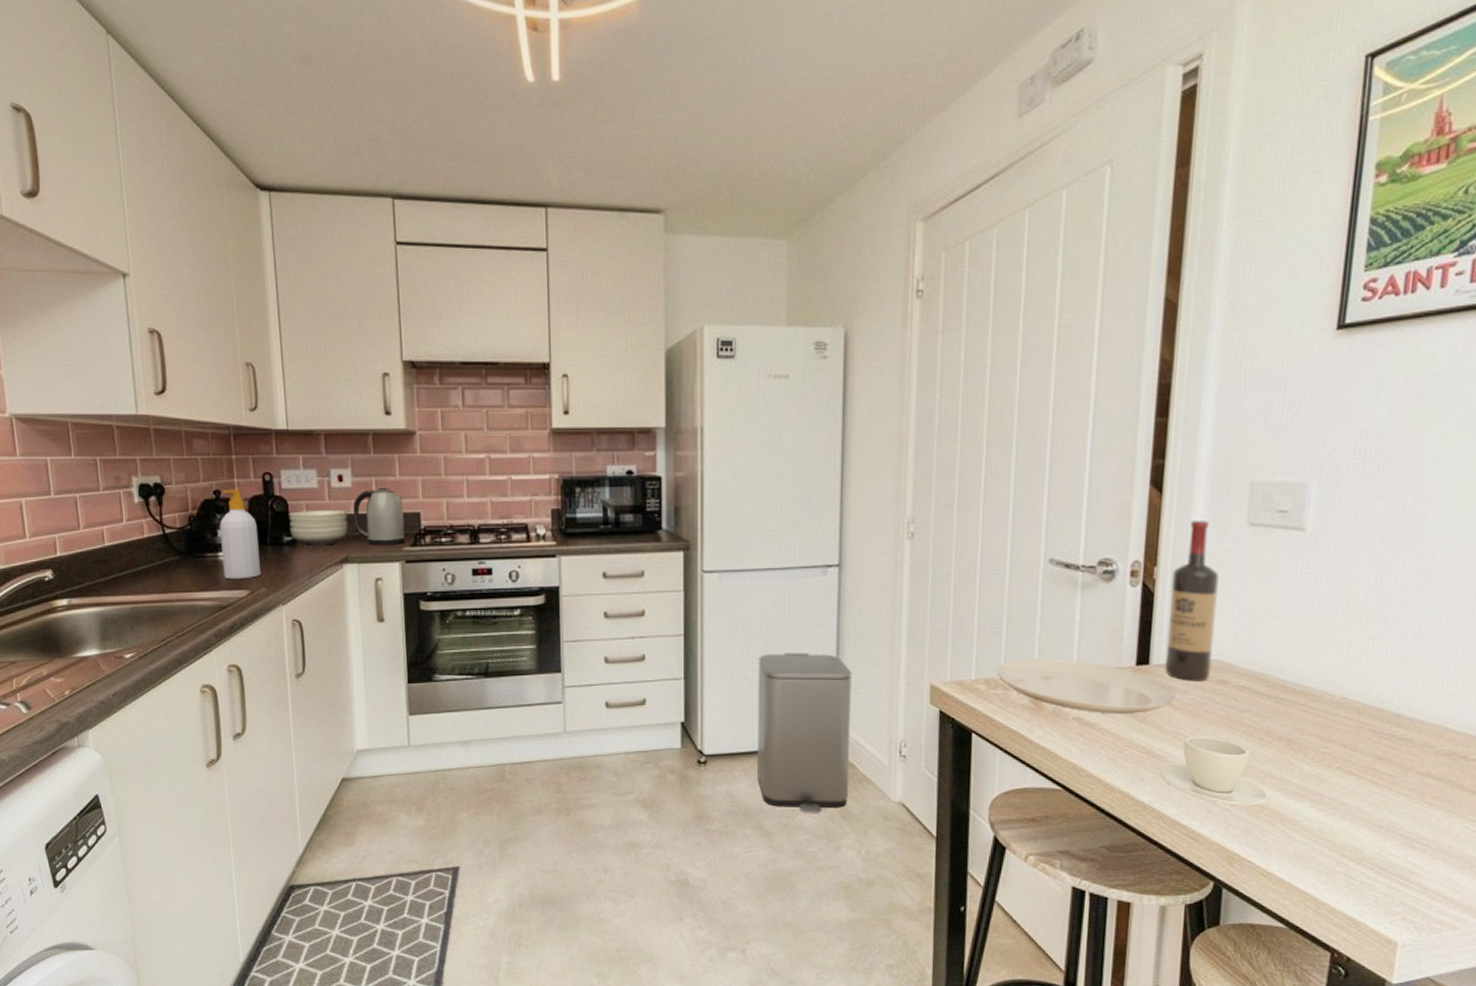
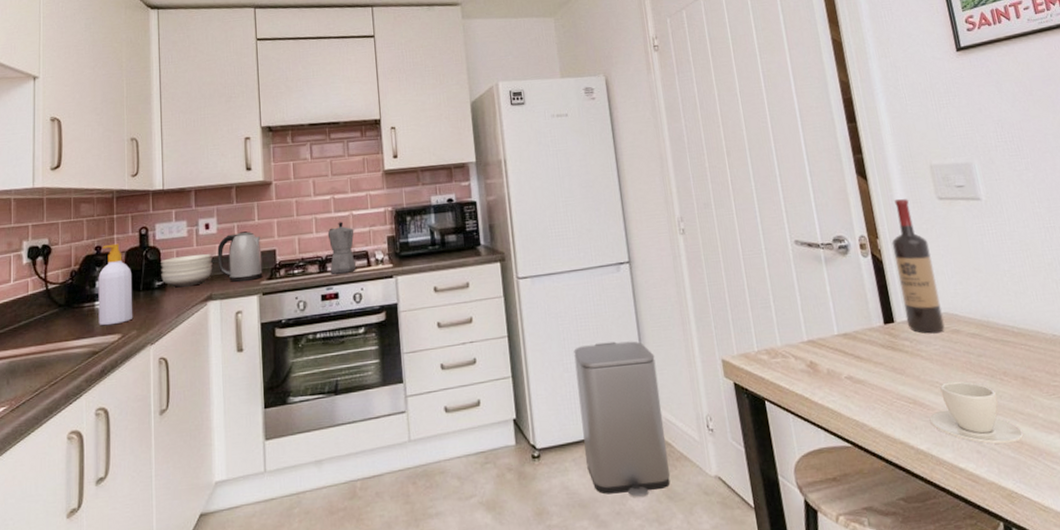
coffeepot: none [481,487,513,547] -> present [327,222,356,274]
plate: present [995,659,1177,713] -> none [772,324,924,371]

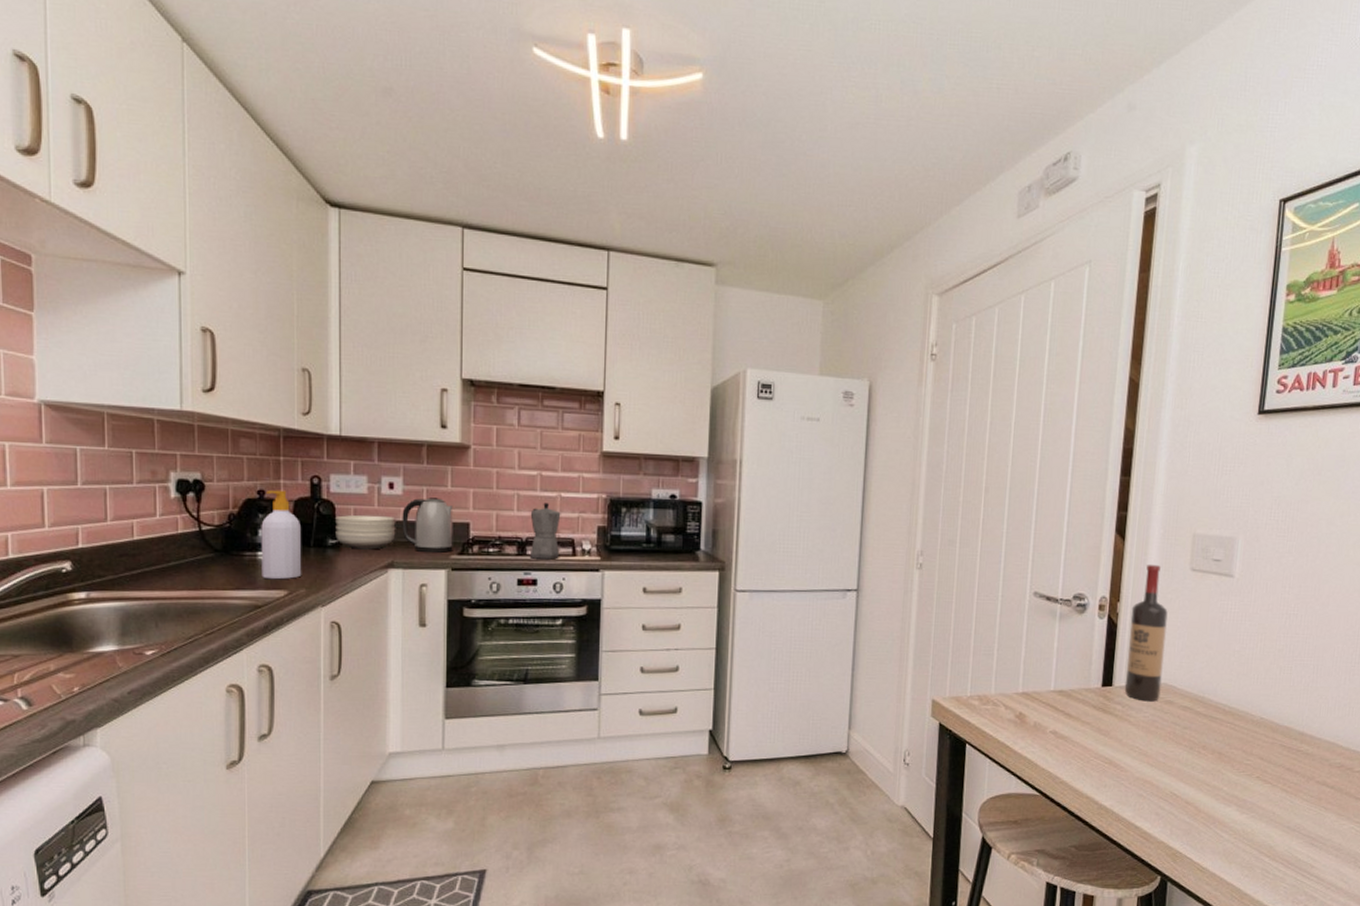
pedal bin: present [573,341,670,498] -> none [777,667,865,817]
teacup: present [929,381,1025,445] -> none [1120,748,1204,810]

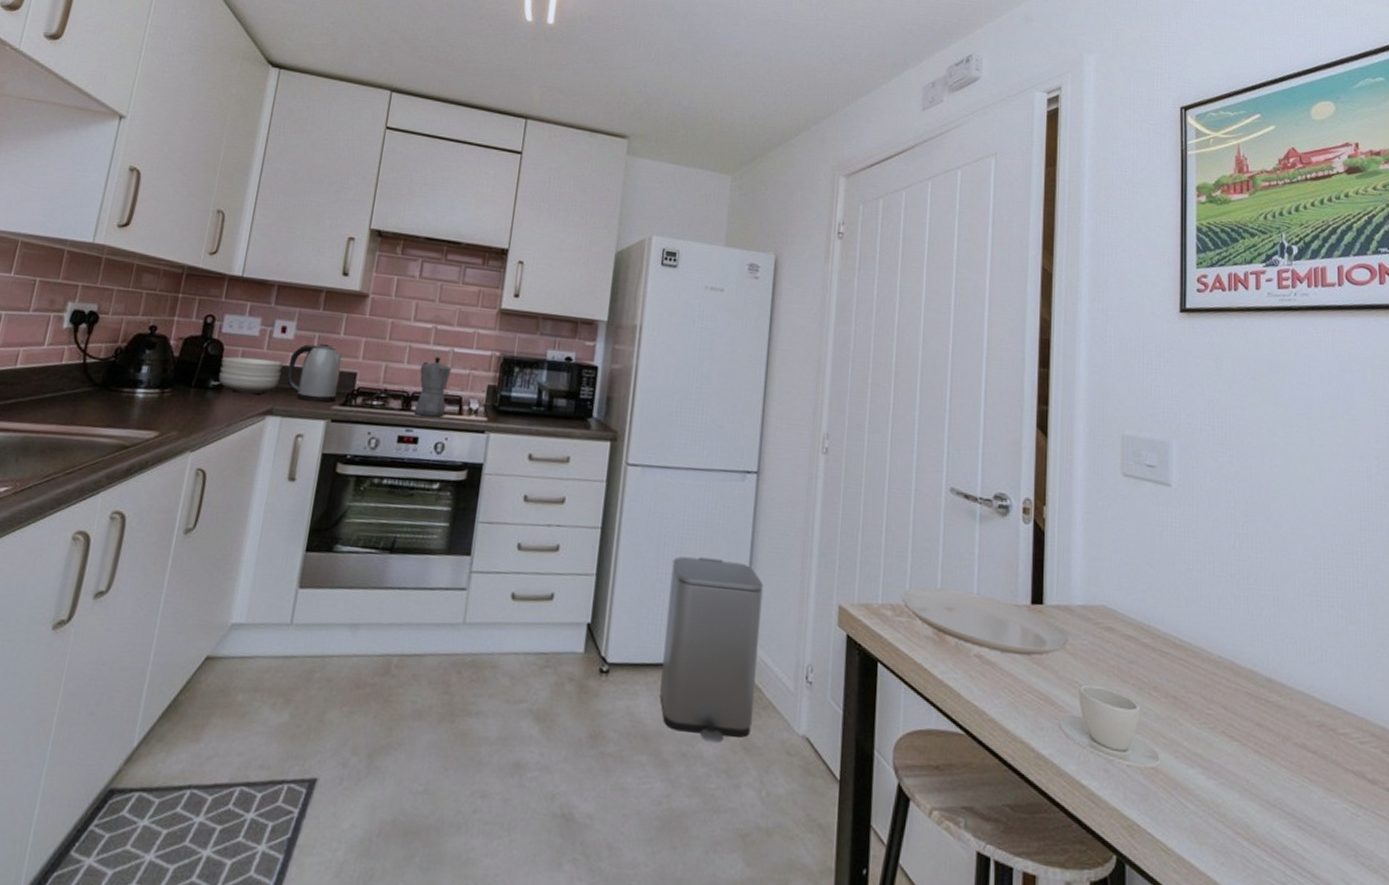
soap bottle: present [261,489,301,580] -> none [135,326,186,420]
pedal bin: none [777,667,865,817] -> present [660,556,764,743]
plate: none [987,678,1134,728] -> present [901,586,1070,656]
teacup: none [1120,748,1204,810] -> present [1059,684,1162,769]
wine bottle: present [1124,564,1168,701] -> none [1057,465,1100,626]

